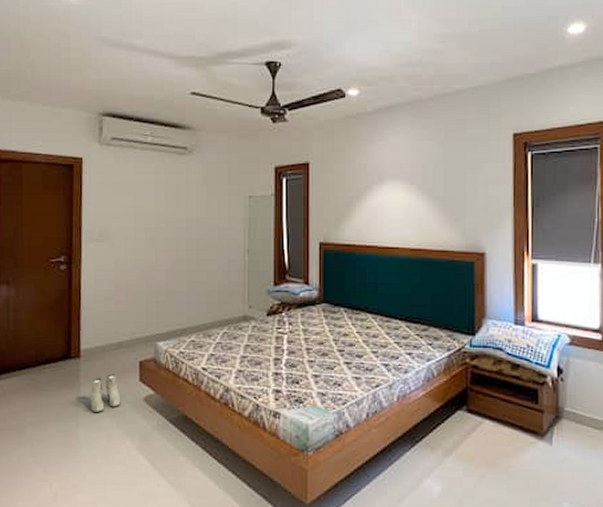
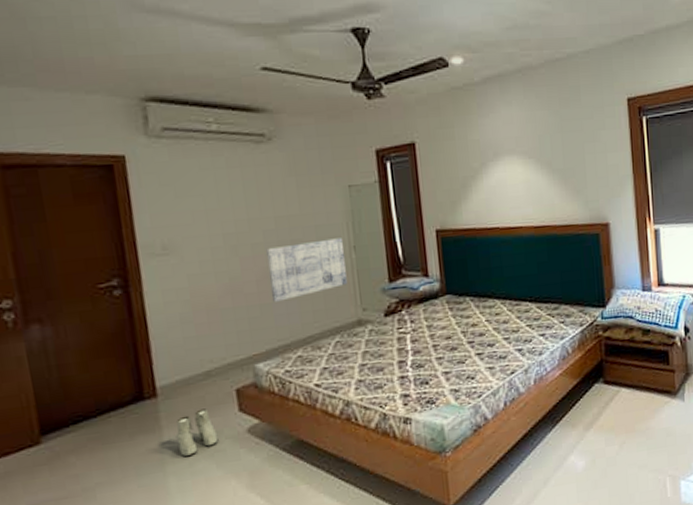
wall art: none [176,241,240,291] -> present [266,238,347,302]

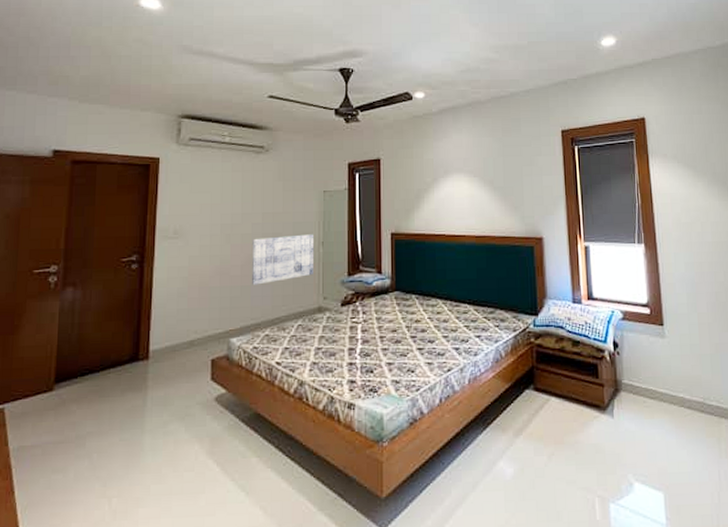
boots: present [176,408,219,457] -> none [157,374,191,417]

